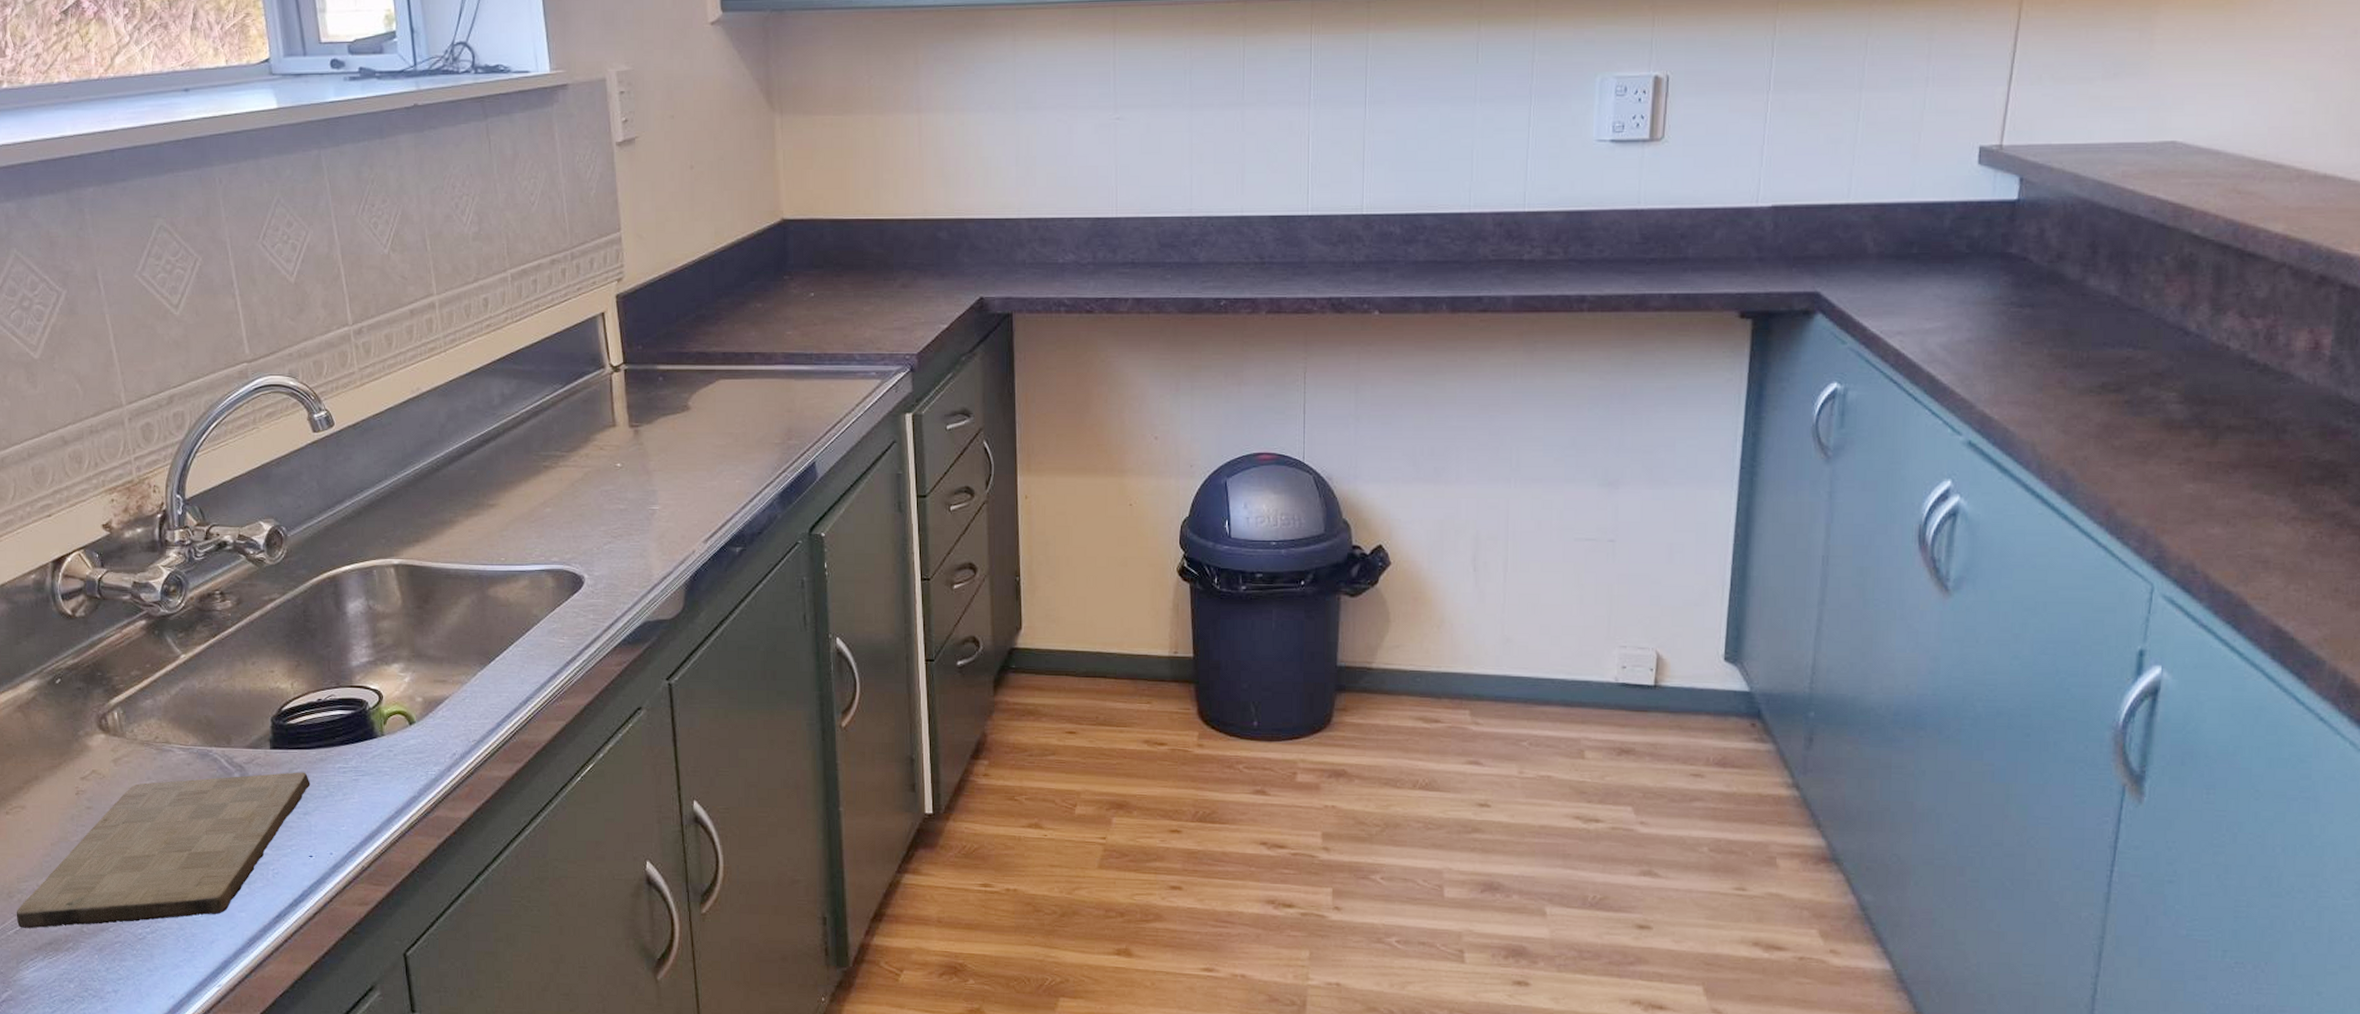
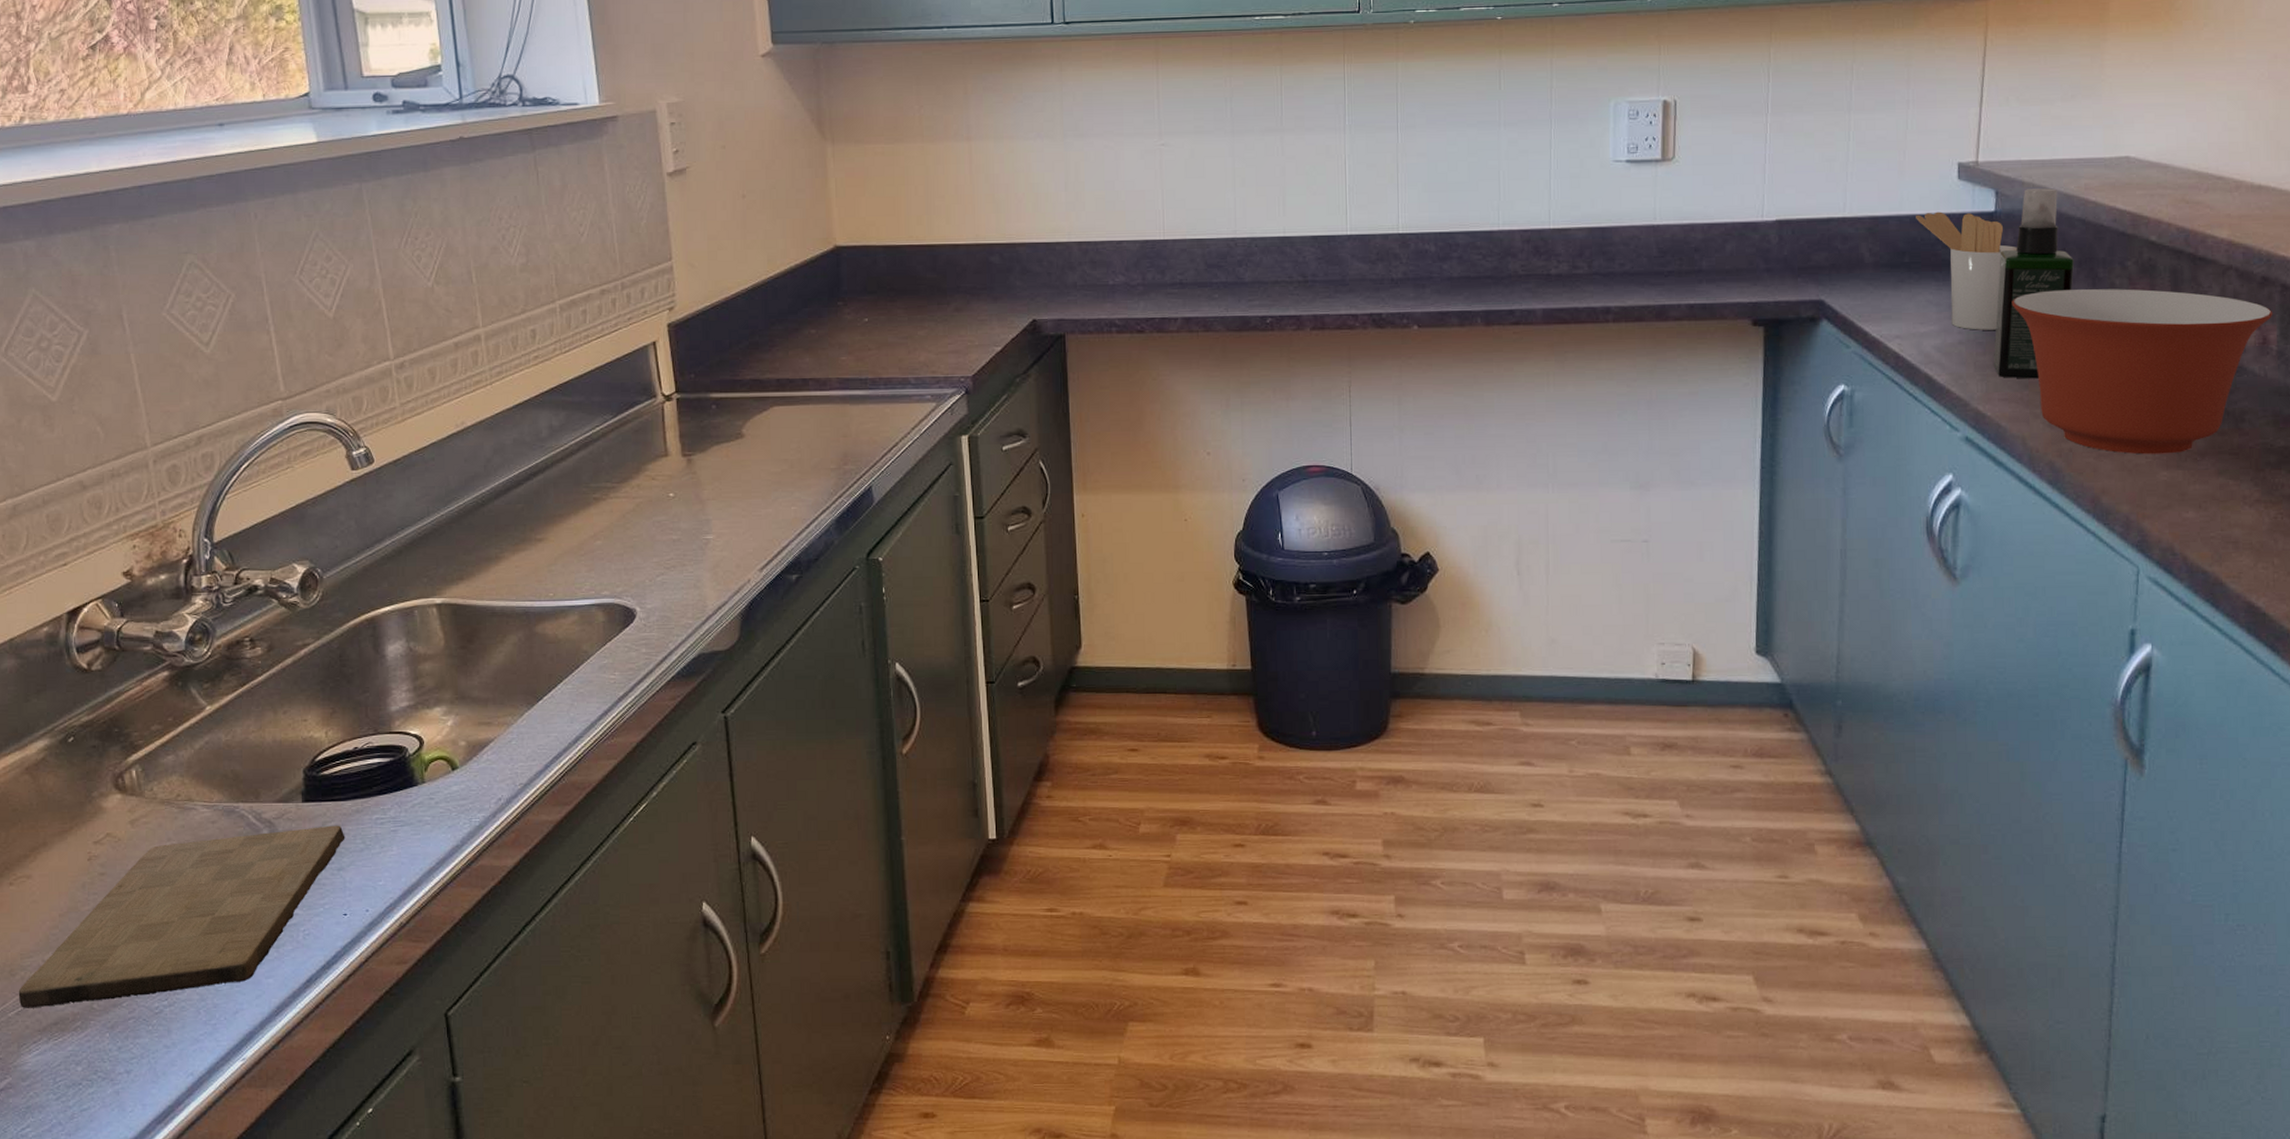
utensil holder: none [1928,199,2041,328] -> present [1916,211,2018,330]
spray bottle: none [2004,175,2104,381] -> present [1993,188,2074,379]
mixing bowl: none [2030,286,2329,465] -> present [2011,289,2273,455]

